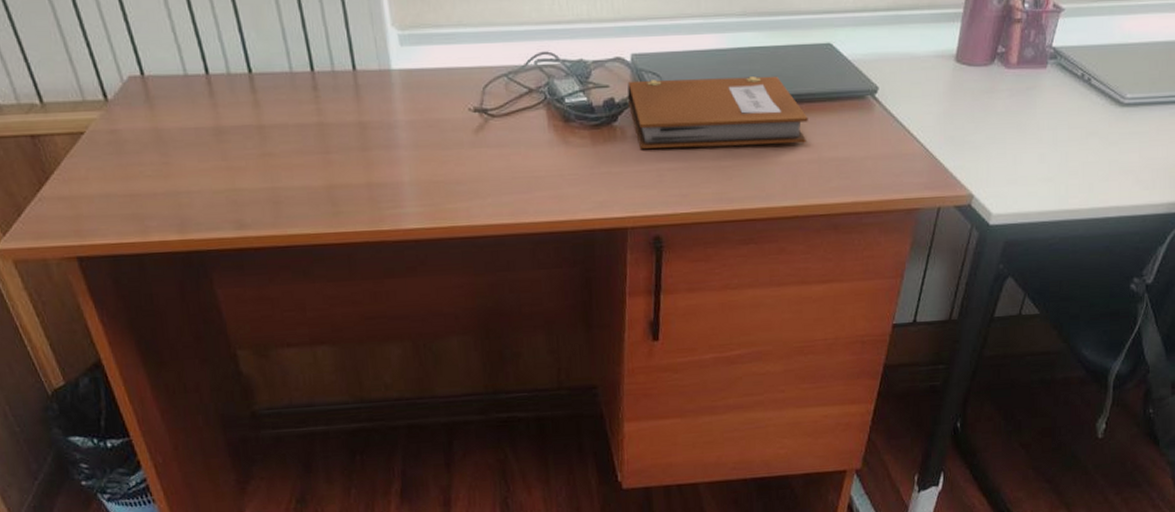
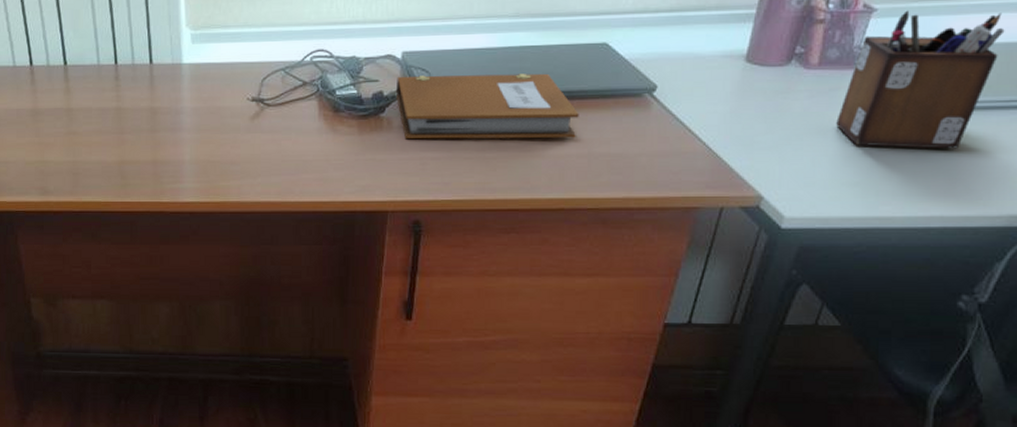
desk organizer: none [1033,10,1165,144] -> present [836,10,1005,149]

